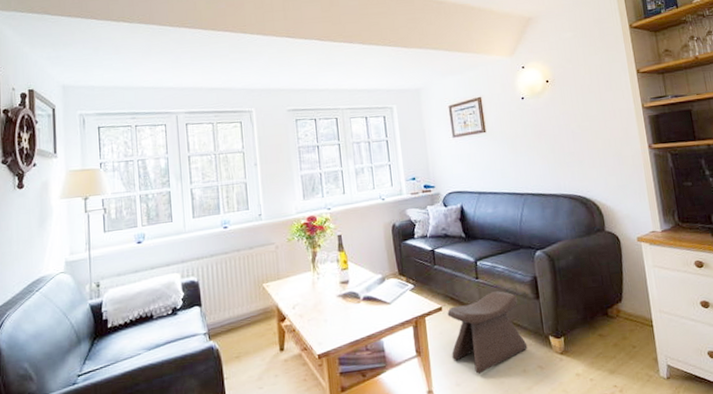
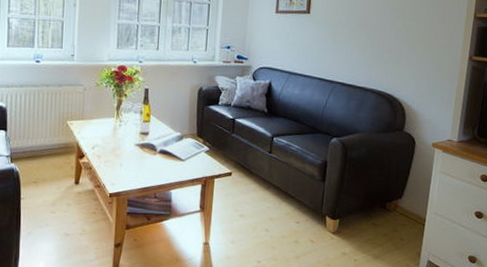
stool: present [447,291,528,374] -> none [232,167,305,237]

